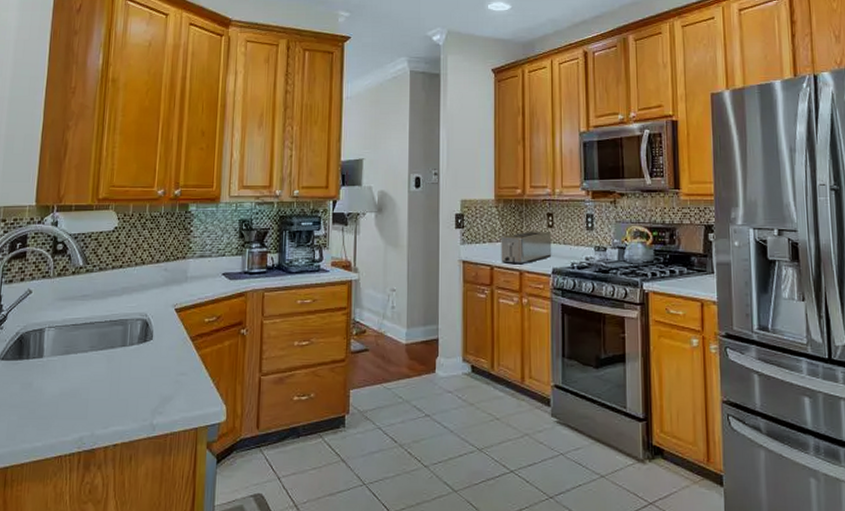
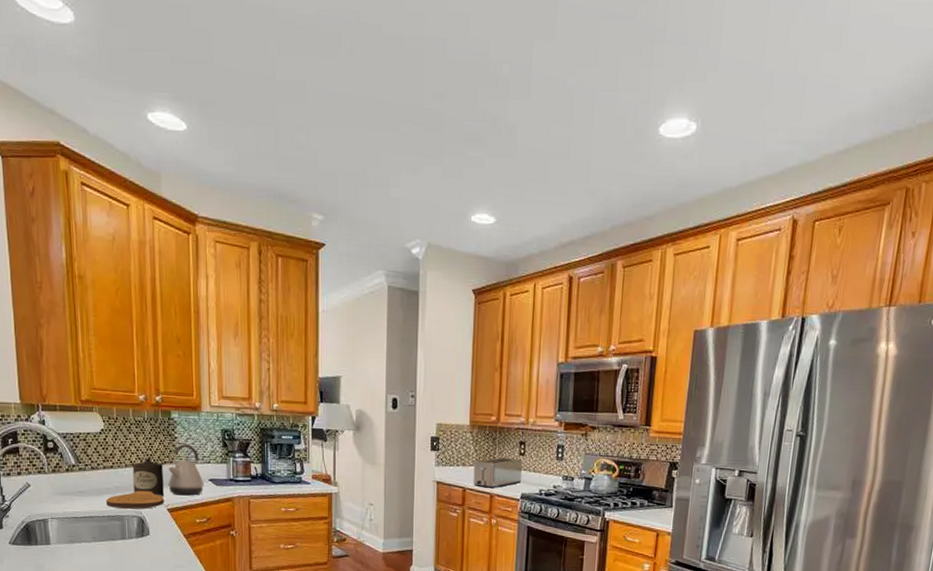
cutting board: none [110,290,173,311] -> present [106,490,164,509]
canister: none [141,254,175,296] -> present [132,458,164,497]
kettle: none [178,238,217,293] -> present [168,444,204,496]

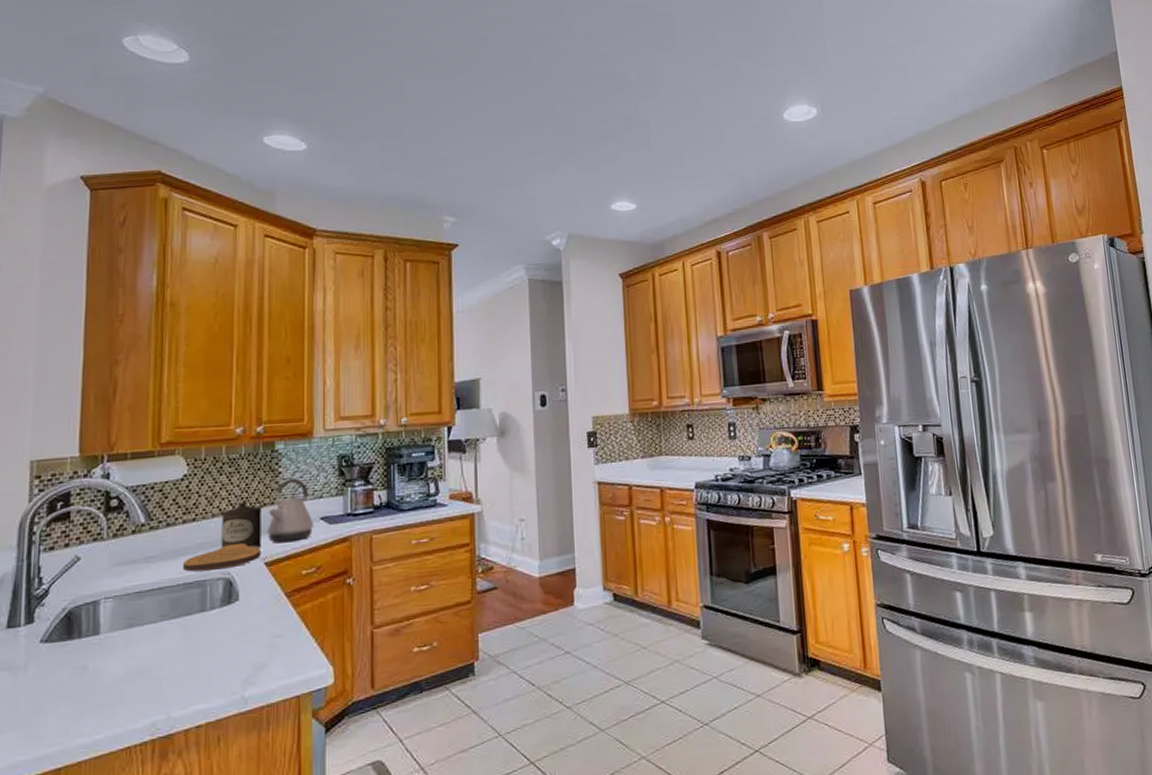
toaster: present [473,457,523,489] -> none [638,443,694,482]

